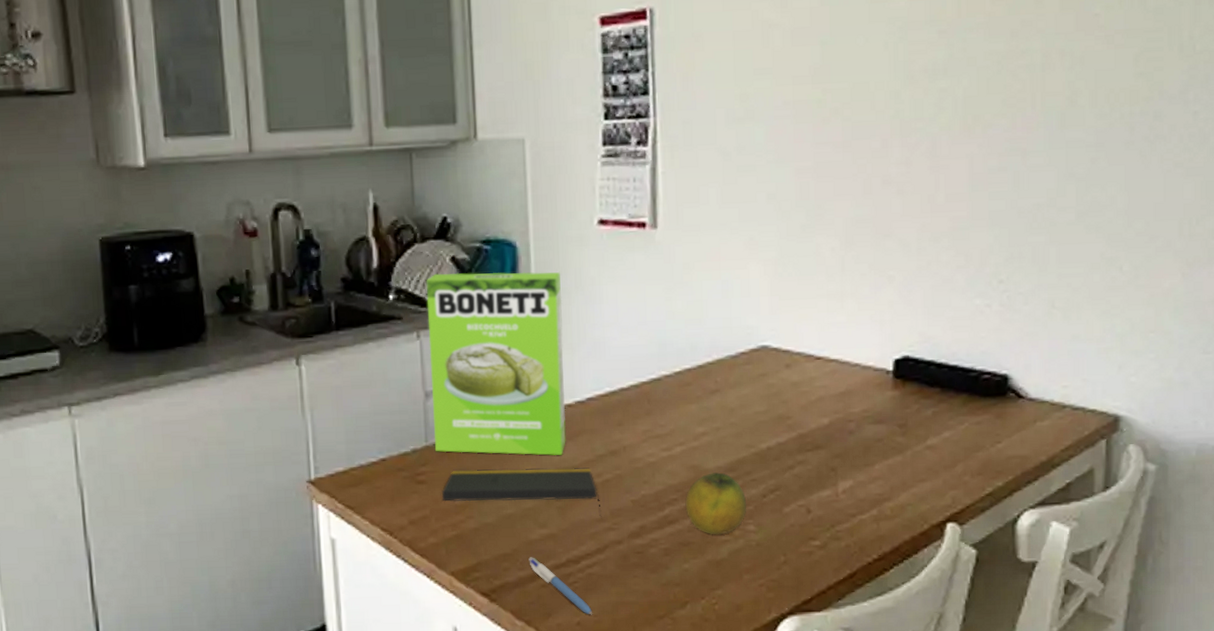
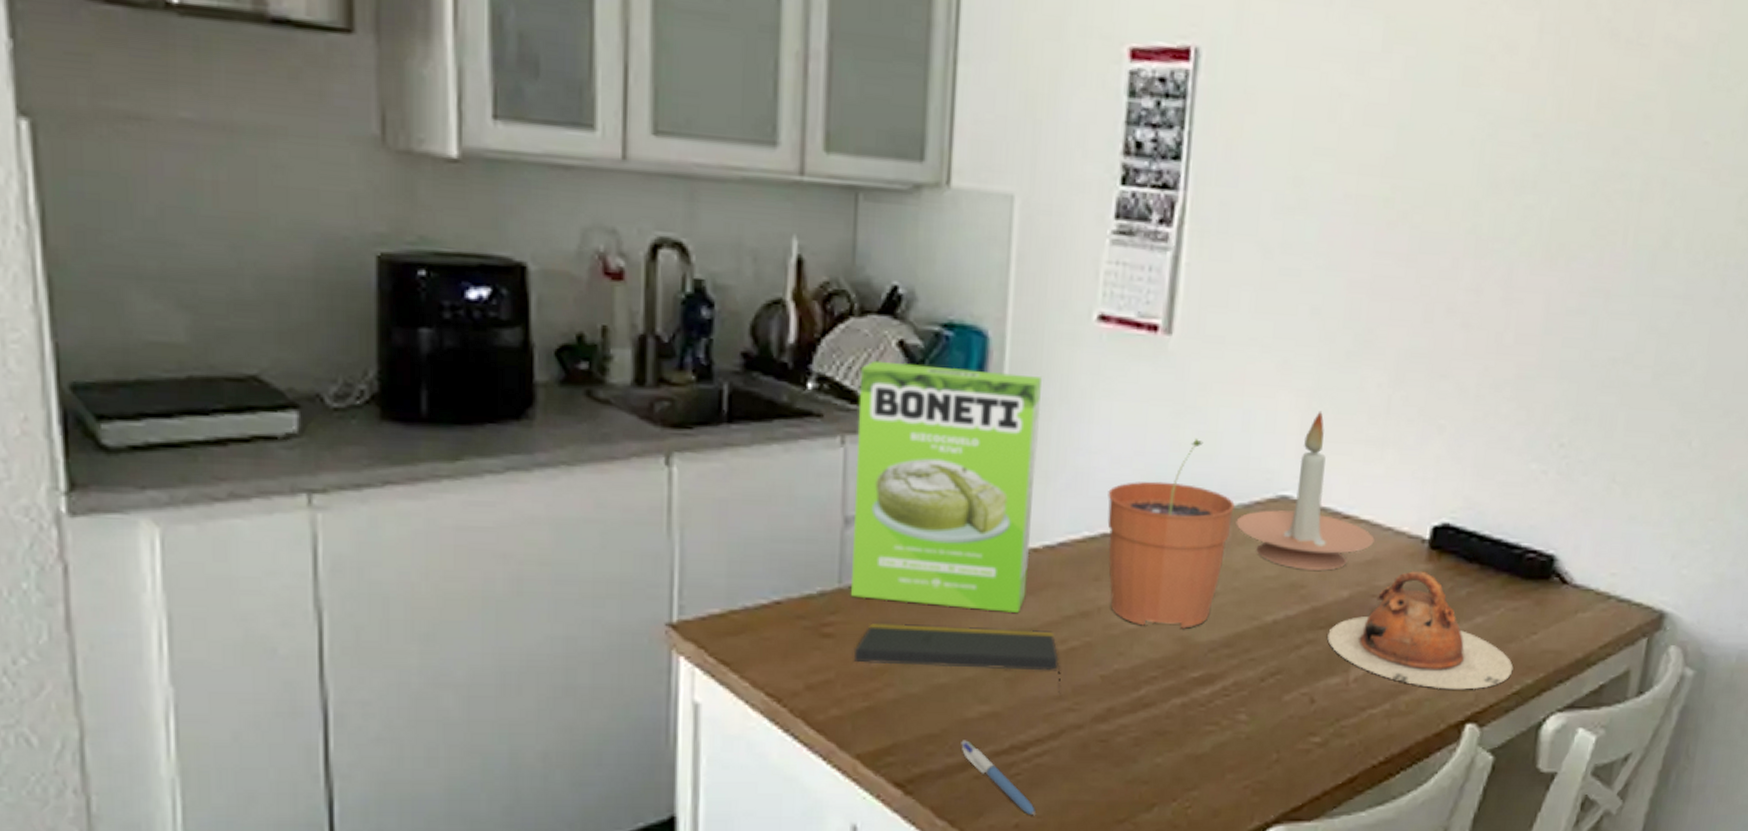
plant pot: none [621,306,725,459] -> present [1107,437,1236,629]
fruit: present [685,472,747,535] -> none [1166,647,1241,724]
candle holder: none [726,275,845,404] -> present [1236,410,1375,571]
teapot: none [815,396,984,495] -> present [1327,570,1514,690]

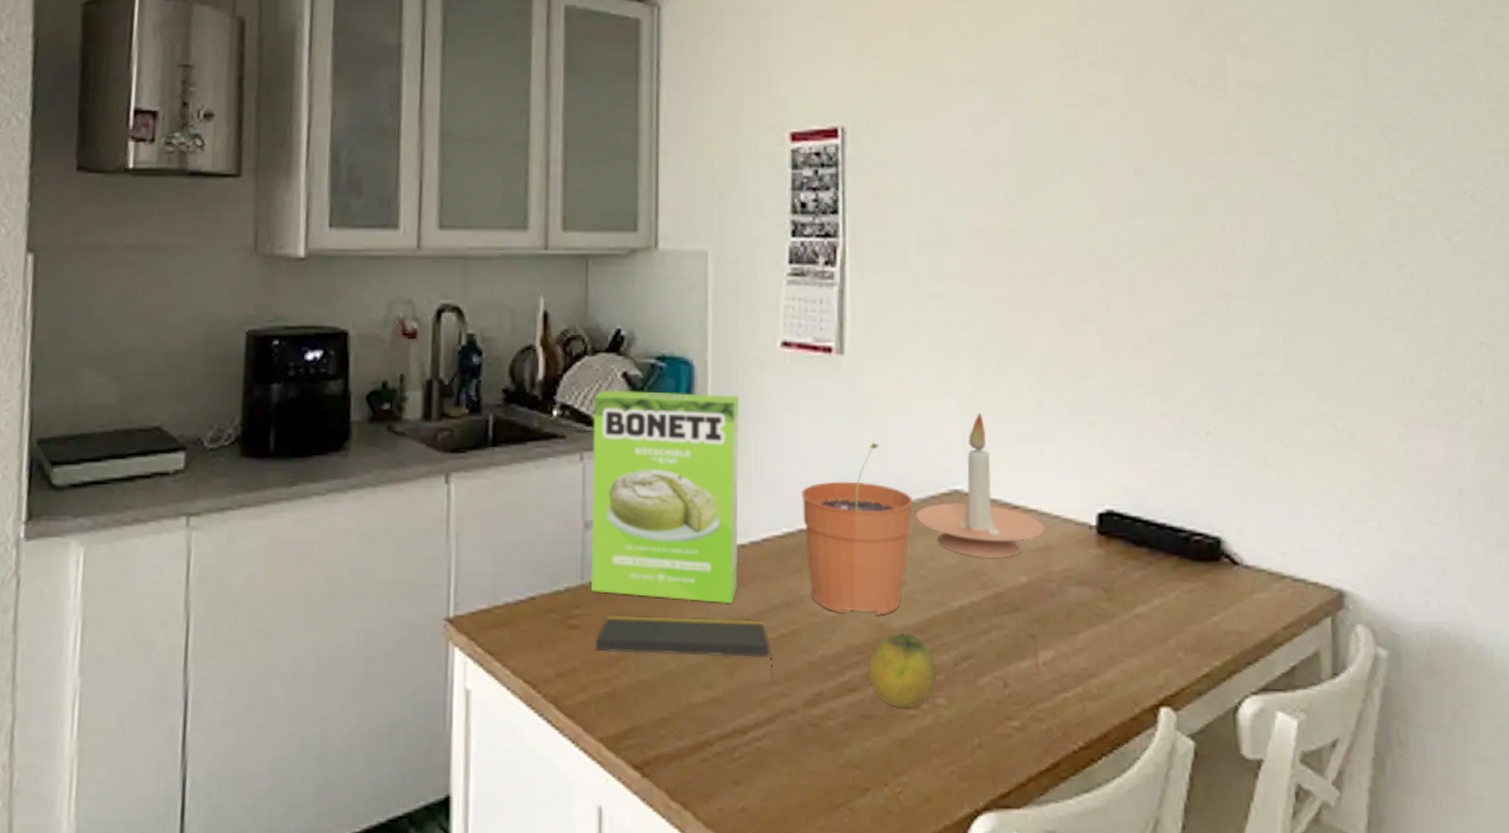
pen: present [961,740,1037,816] -> none [689,724,760,800]
fruit: none [1166,647,1241,724] -> present [868,633,937,708]
teapot: present [1327,570,1514,690] -> none [1012,555,1199,673]

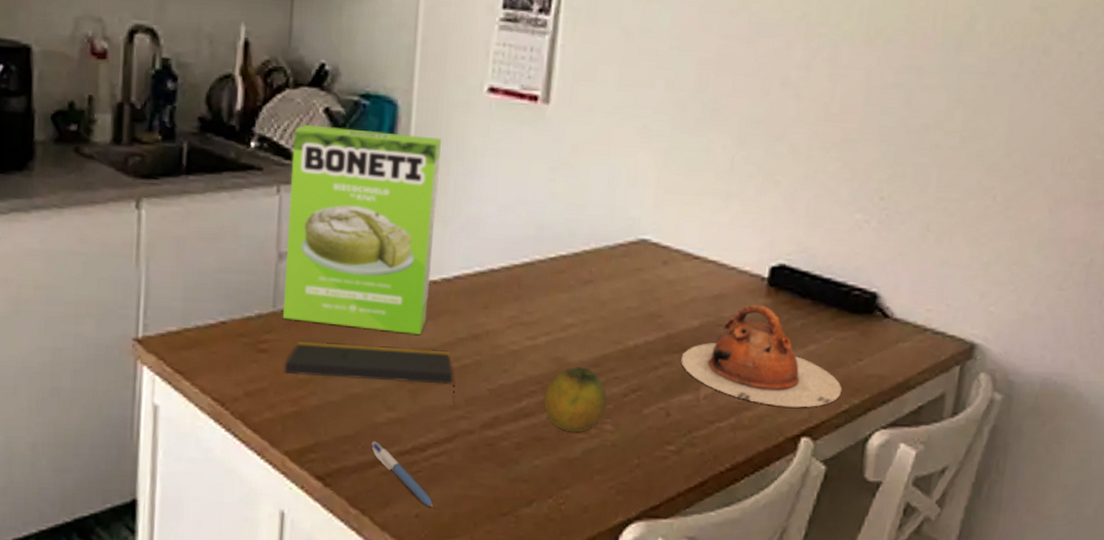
pen: none [689,724,760,800] -> present [371,441,434,508]
plant pot: present [801,441,914,615] -> none [495,189,603,351]
candle holder: present [916,412,1044,558] -> none [602,168,721,303]
teapot: none [1012,555,1199,673] -> present [681,303,842,408]

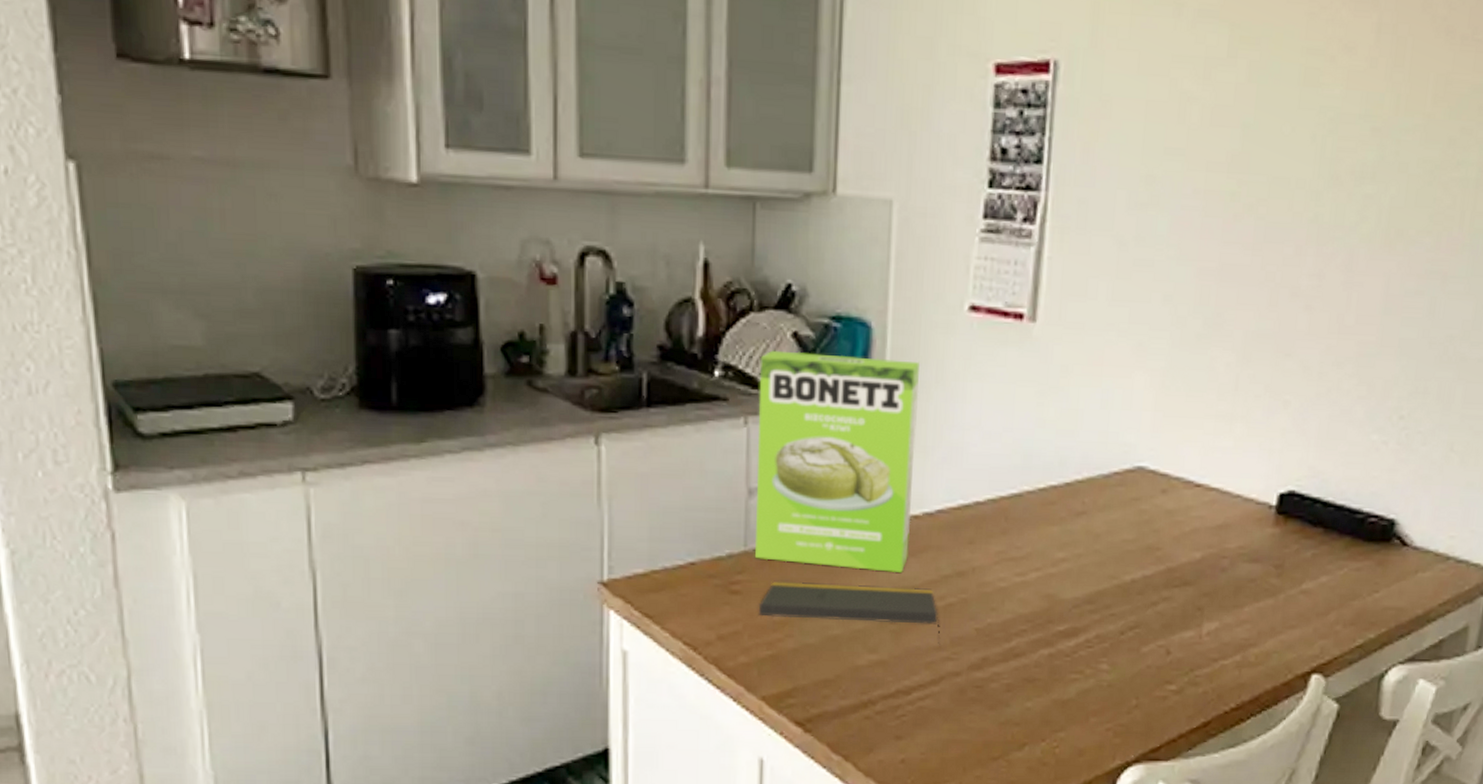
pen: present [371,441,434,508] -> none [853,685,920,753]
fruit: present [543,367,607,432] -> none [1034,604,1103,673]
teapot: present [681,303,842,408] -> none [1181,533,1357,644]

